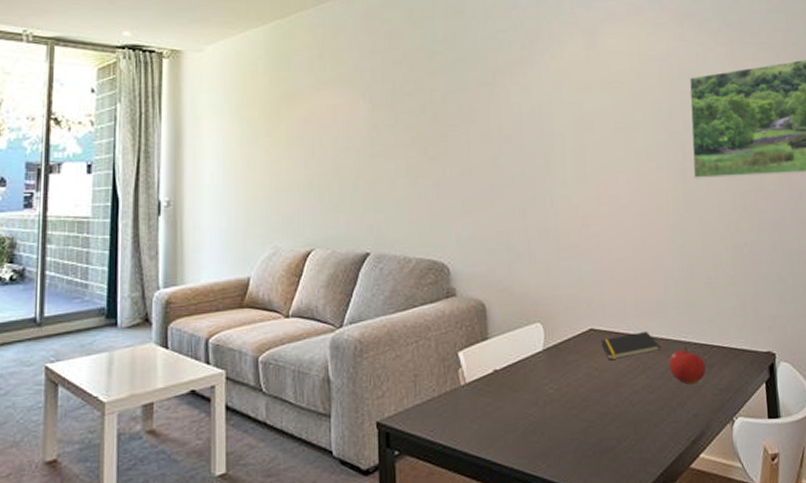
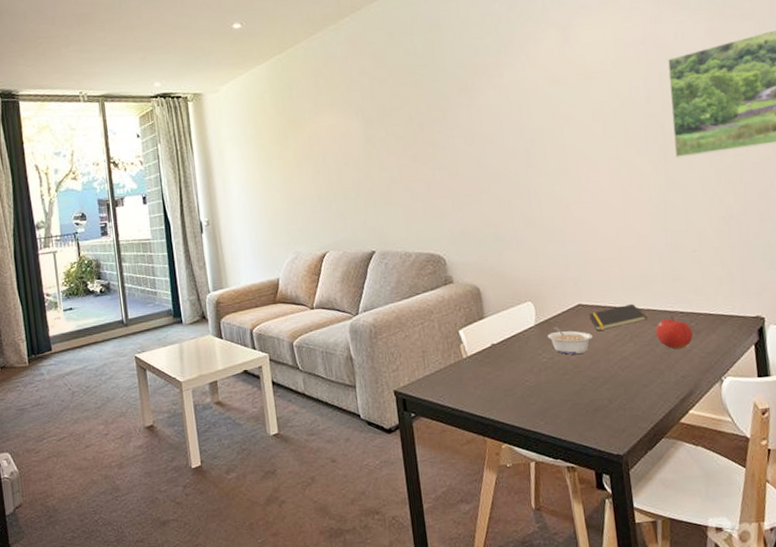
legume: none [555,352,603,386] -> present [547,326,592,355]

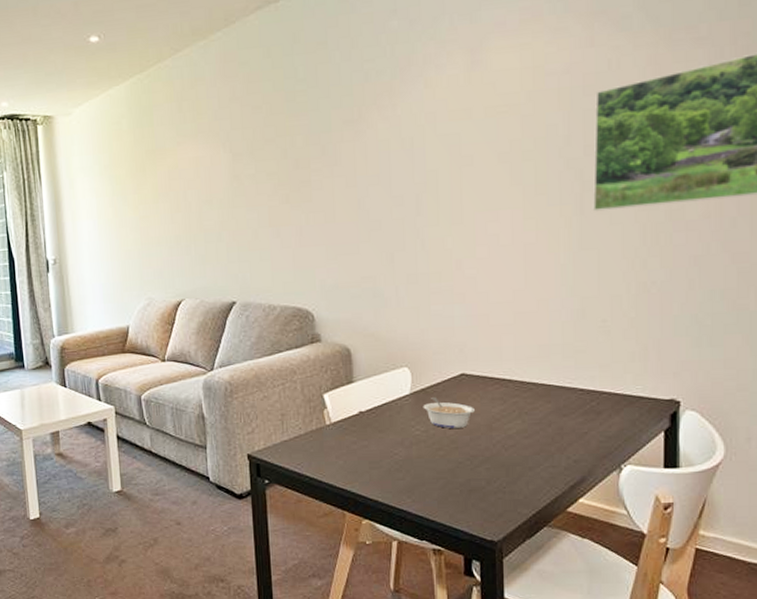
notepad: present [588,303,647,331] -> none [472,376,540,404]
fruit: present [656,315,693,349] -> none [549,392,592,431]

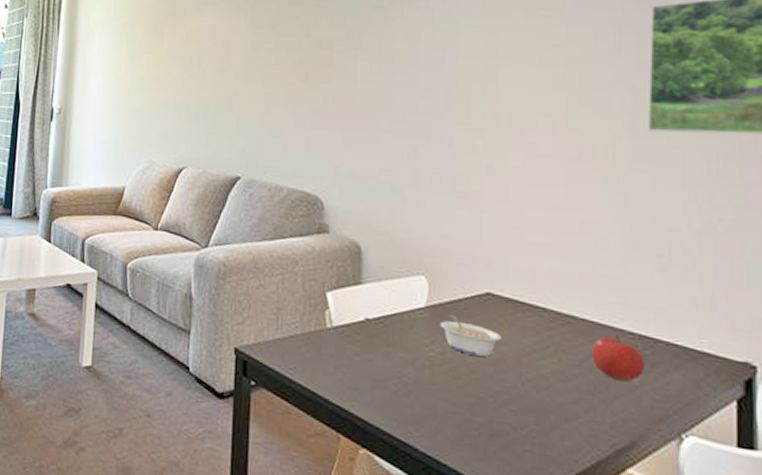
fruit: none [549,392,592,431] -> present [592,334,644,382]

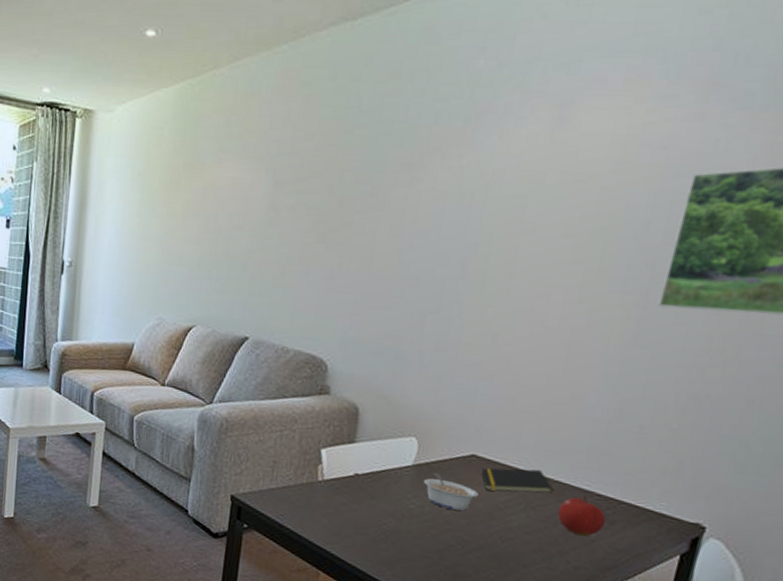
notepad: none [499,306,581,334] -> present [481,467,554,493]

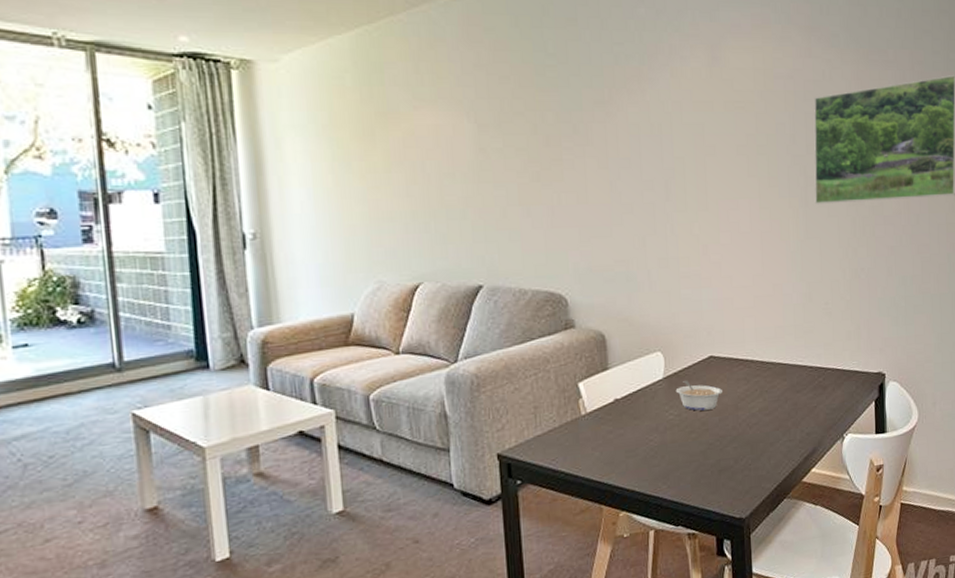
notepad: present [481,467,554,493] -> none [720,356,778,385]
fruit: present [557,495,606,537] -> none [785,370,820,406]

